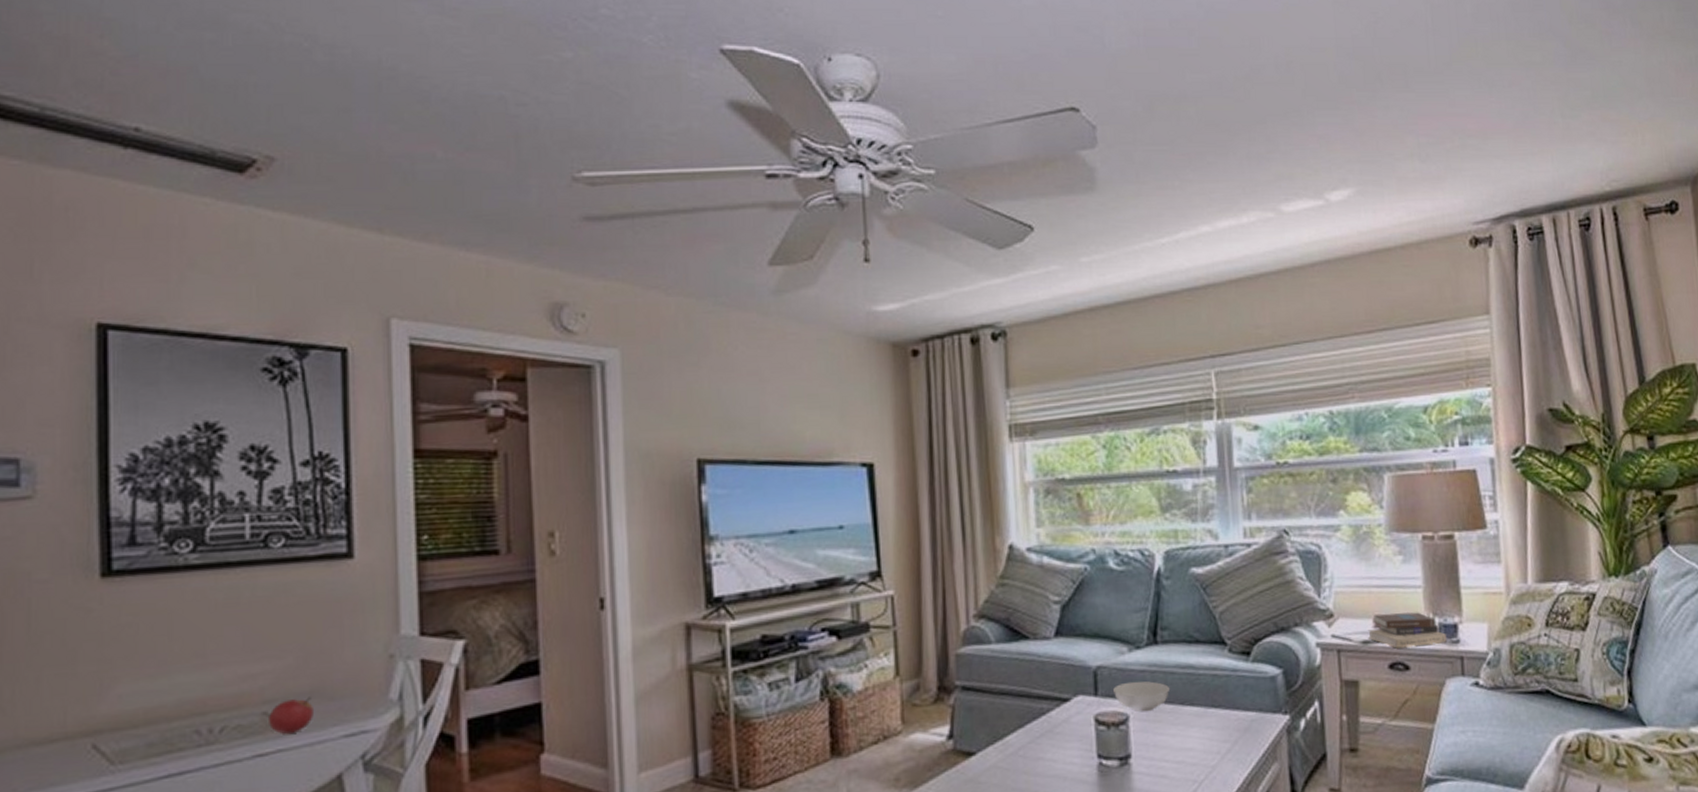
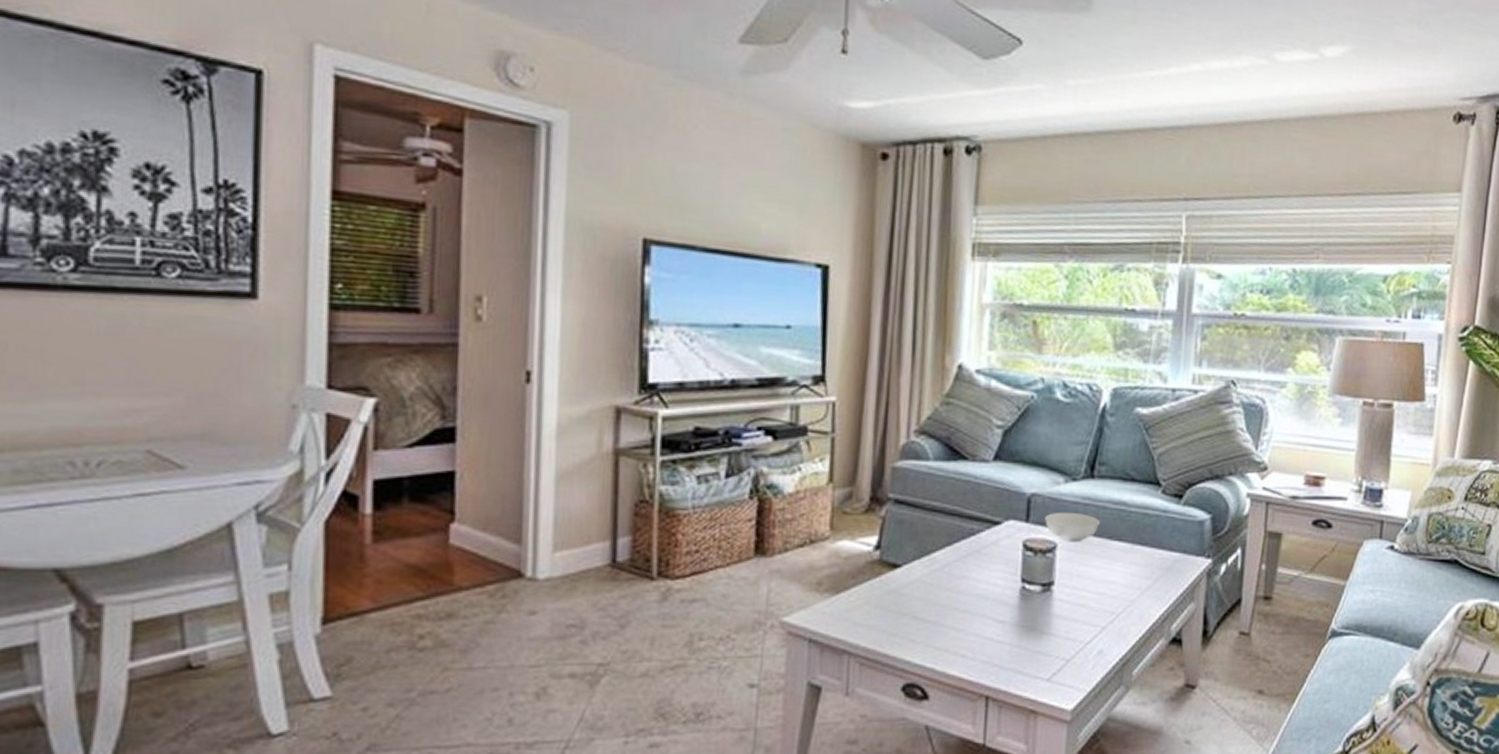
fruit: present [269,696,313,734] -> none [153,439,204,475]
books: present [1368,612,1447,649] -> none [1297,471,1371,507]

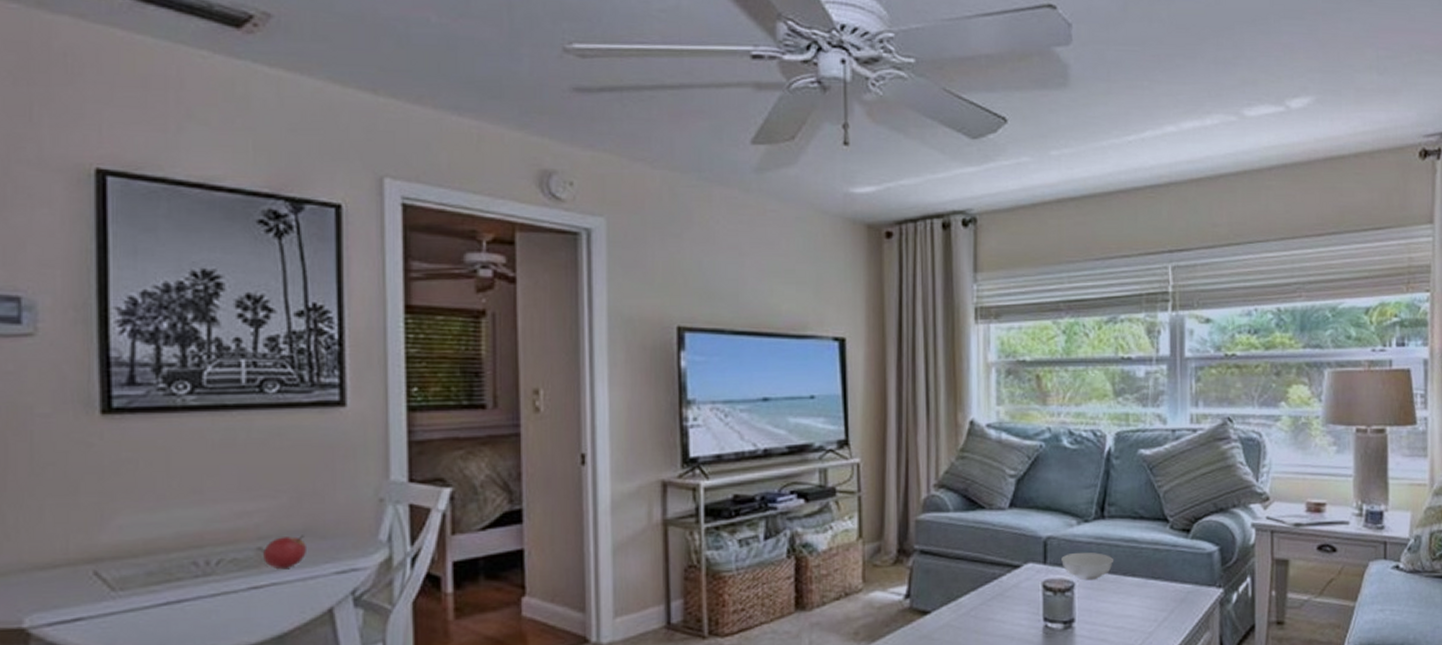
fruit: none [153,439,204,475] -> present [263,535,306,569]

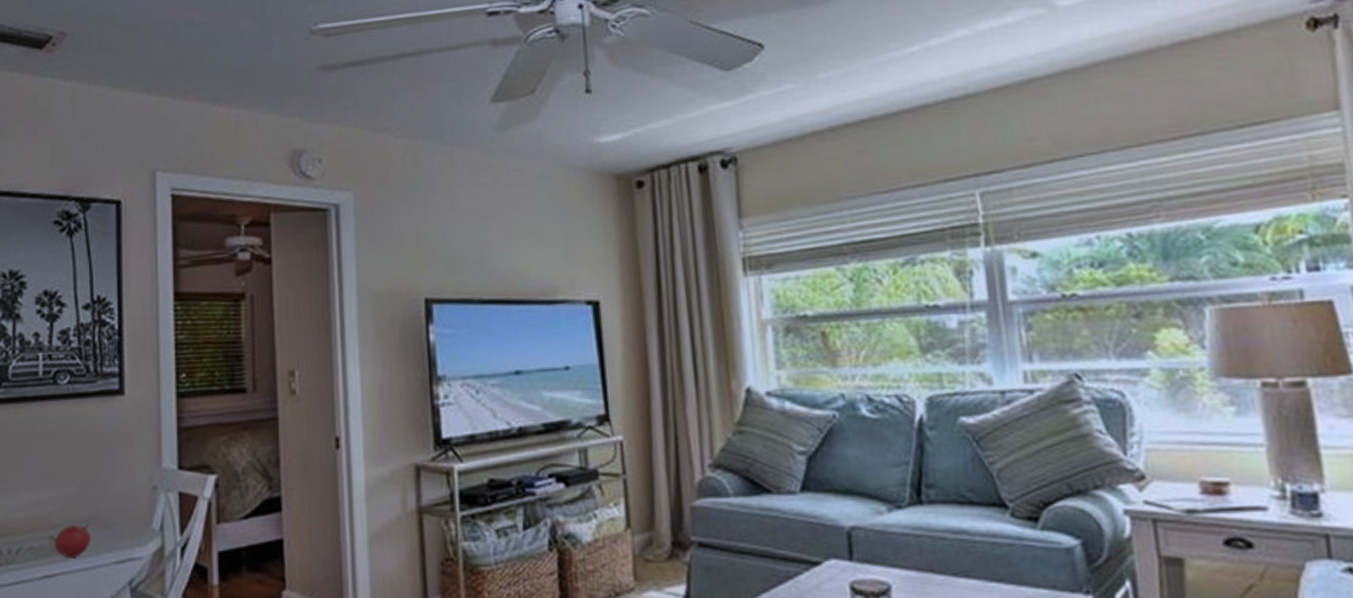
bowl: present [1061,552,1114,581] -> none [871,546,940,582]

